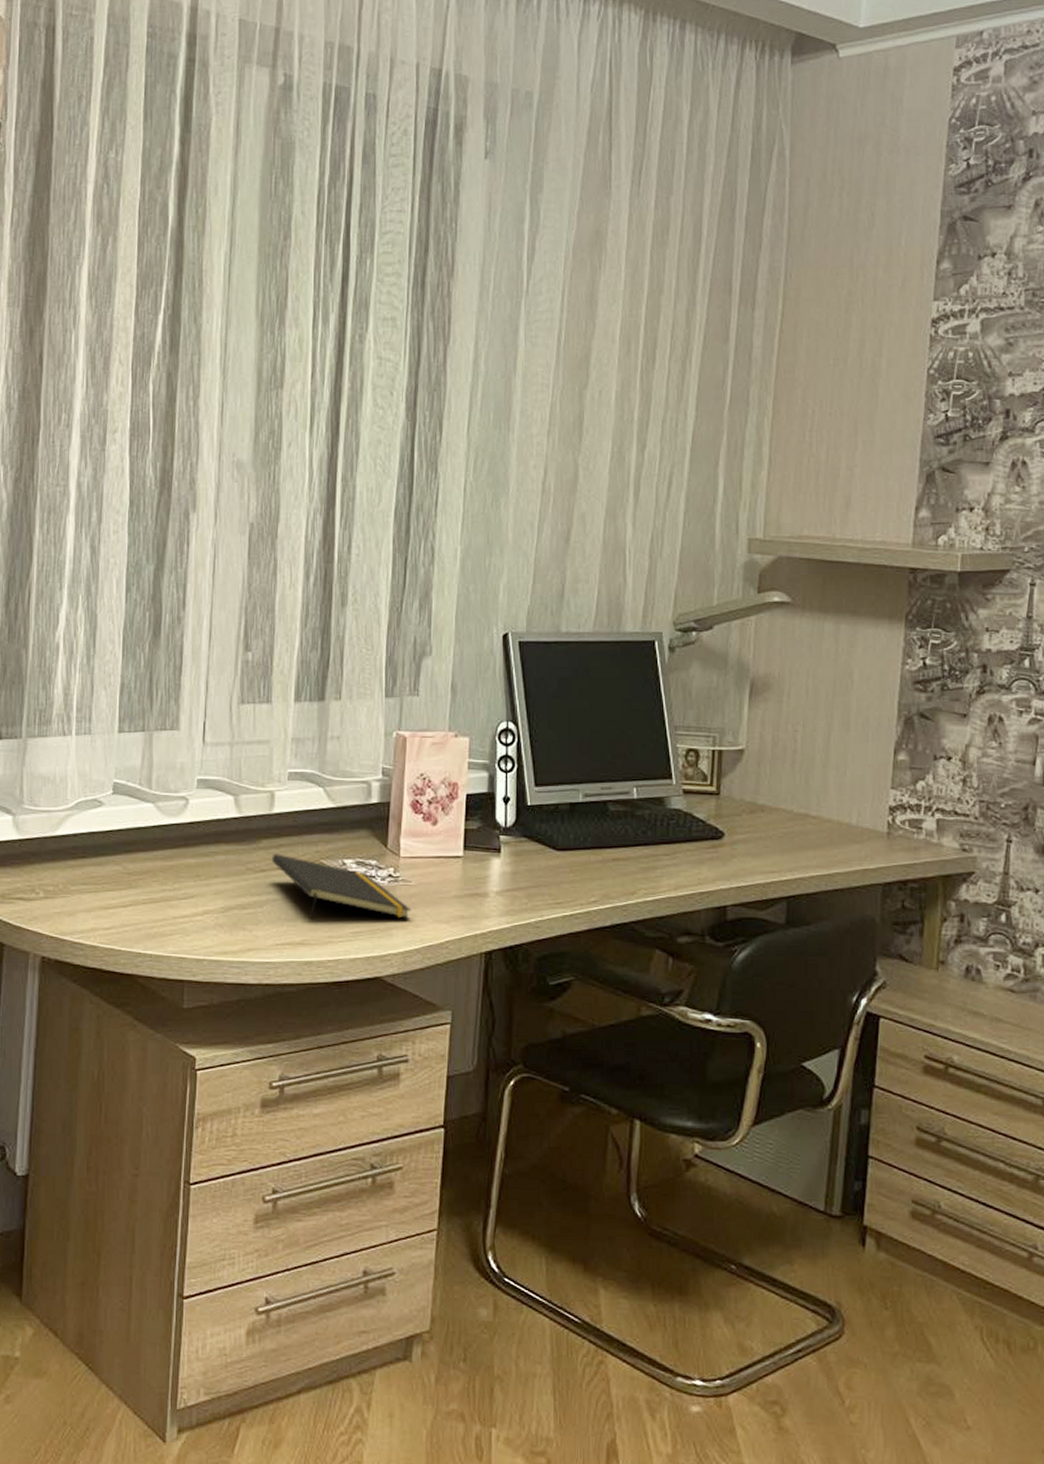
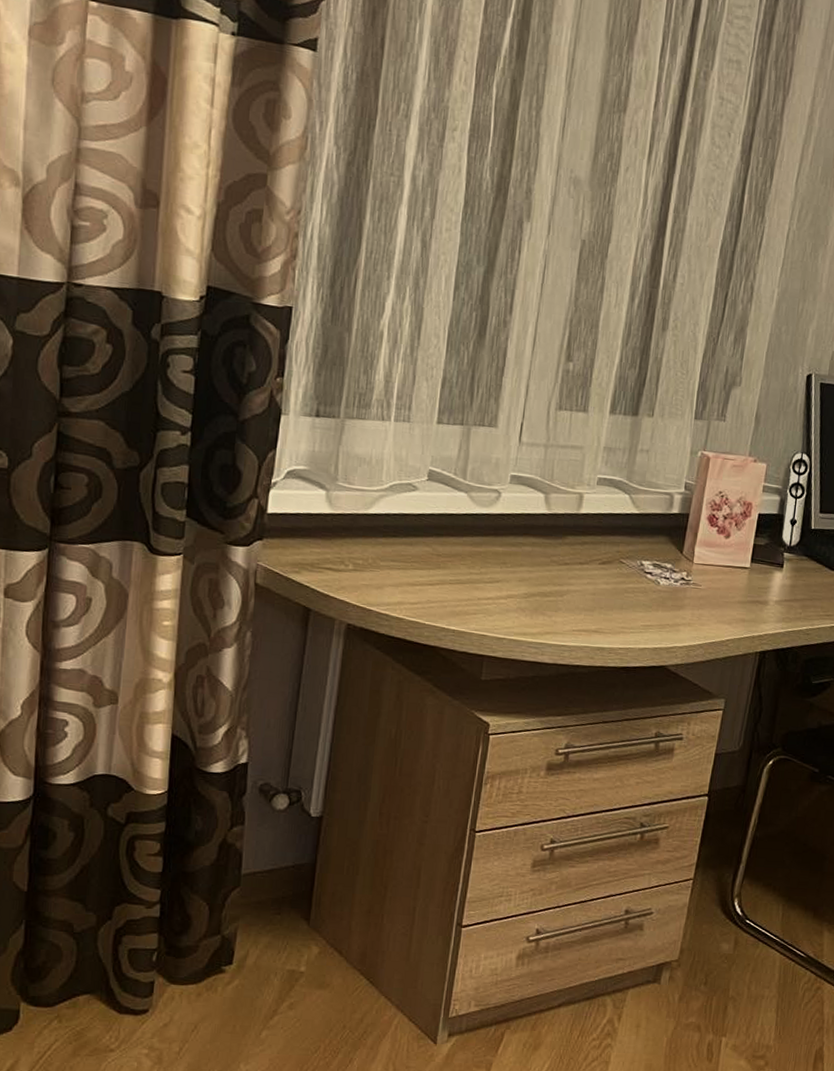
notepad: present [271,853,412,920] -> none [575,549,699,618]

